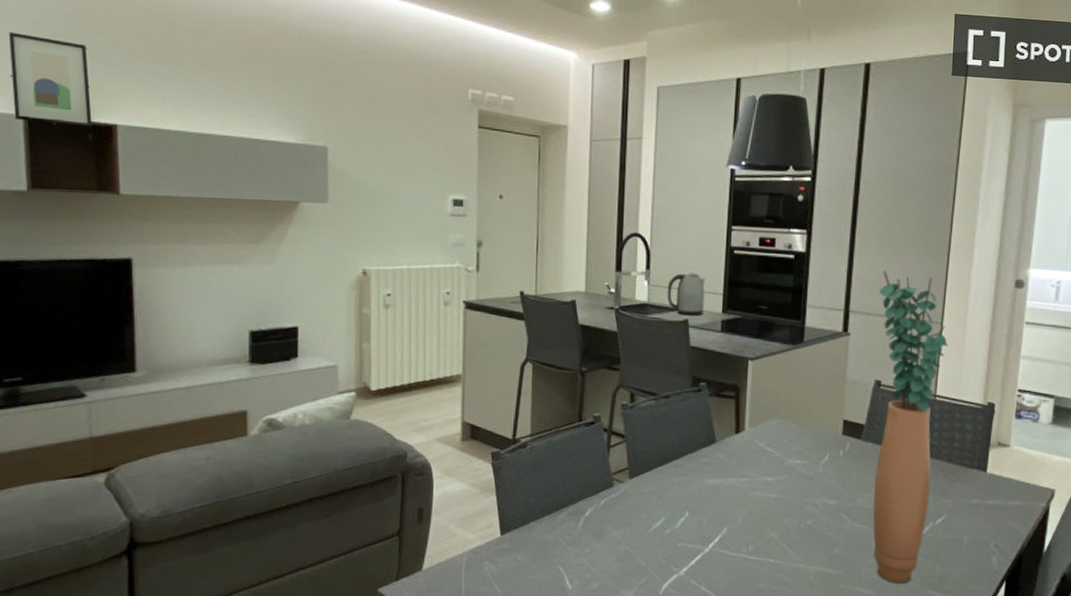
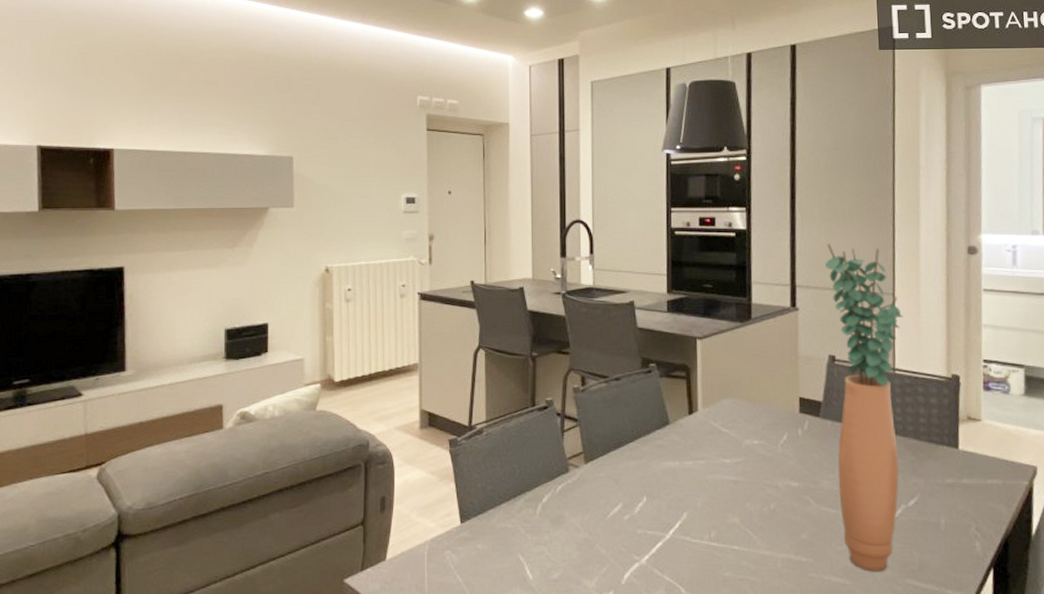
picture frame: present [8,32,92,127] -> none [27,76,93,153]
kettle: present [667,272,705,316] -> none [611,255,649,297]

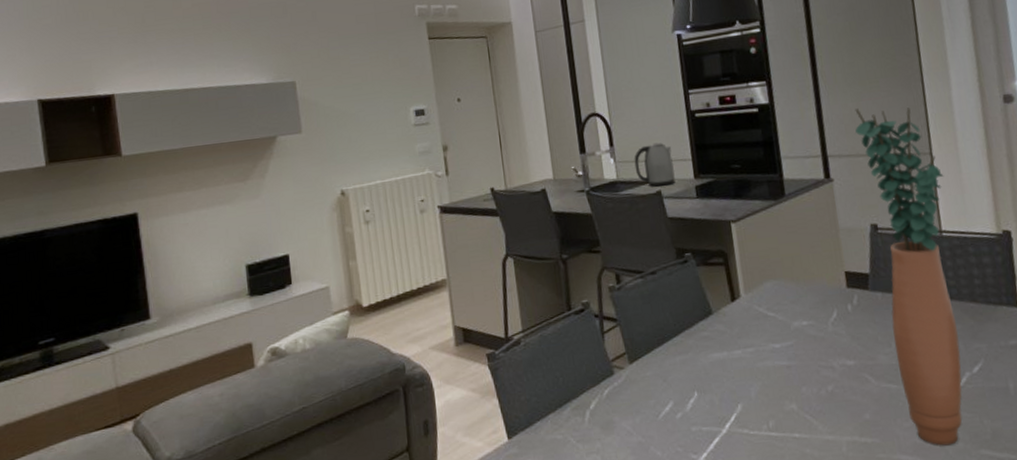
kettle: none [611,255,649,297] -> present [634,142,676,187]

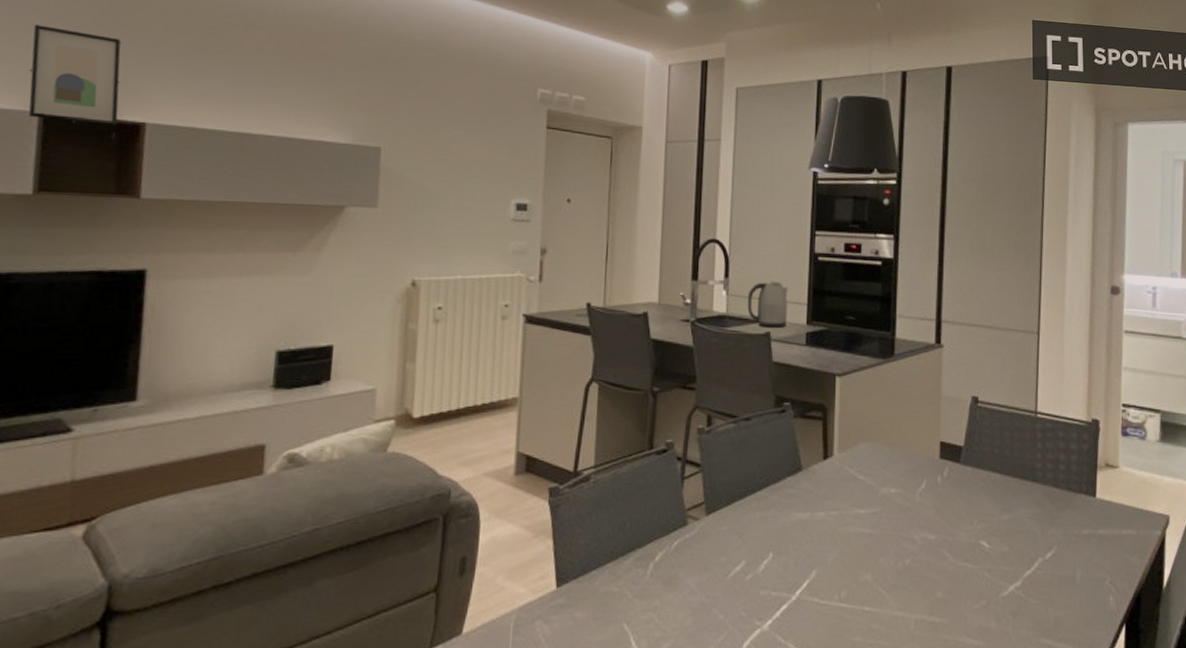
picture frame: none [21,29,94,106] -> present [28,25,122,125]
vase: present [855,107,963,446] -> none [972,277,1047,631]

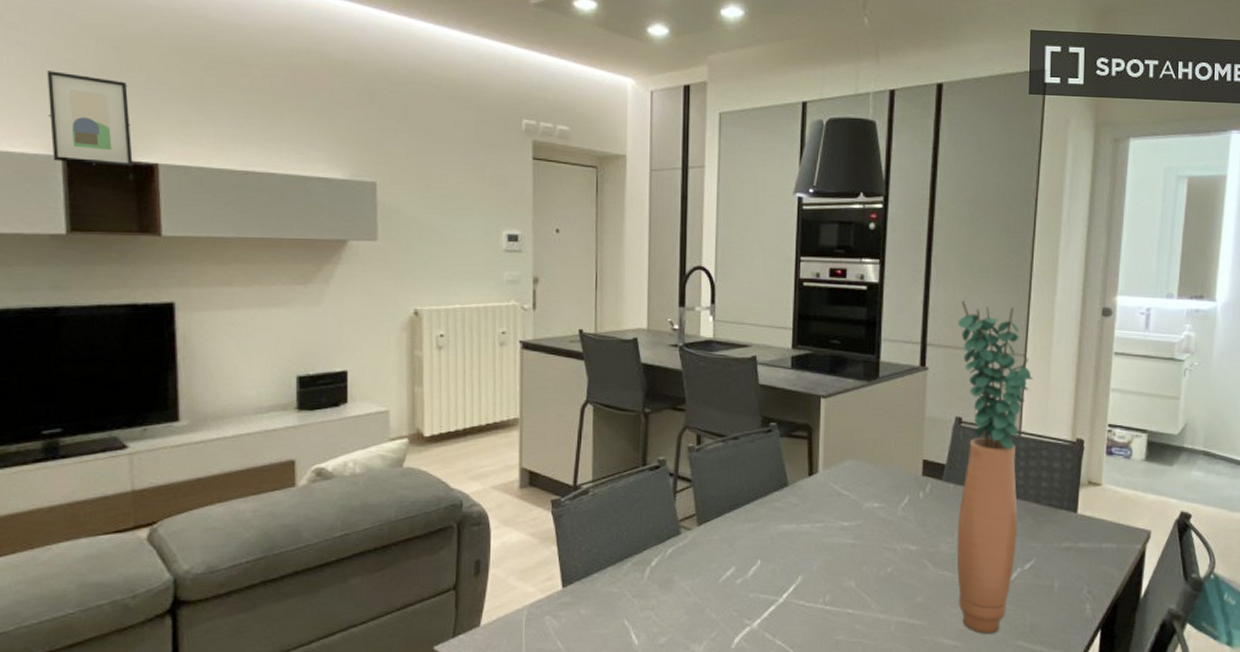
kettle: present [747,281,788,328] -> none [733,306,773,352]
vase: none [972,277,1047,631] -> present [956,301,1033,634]

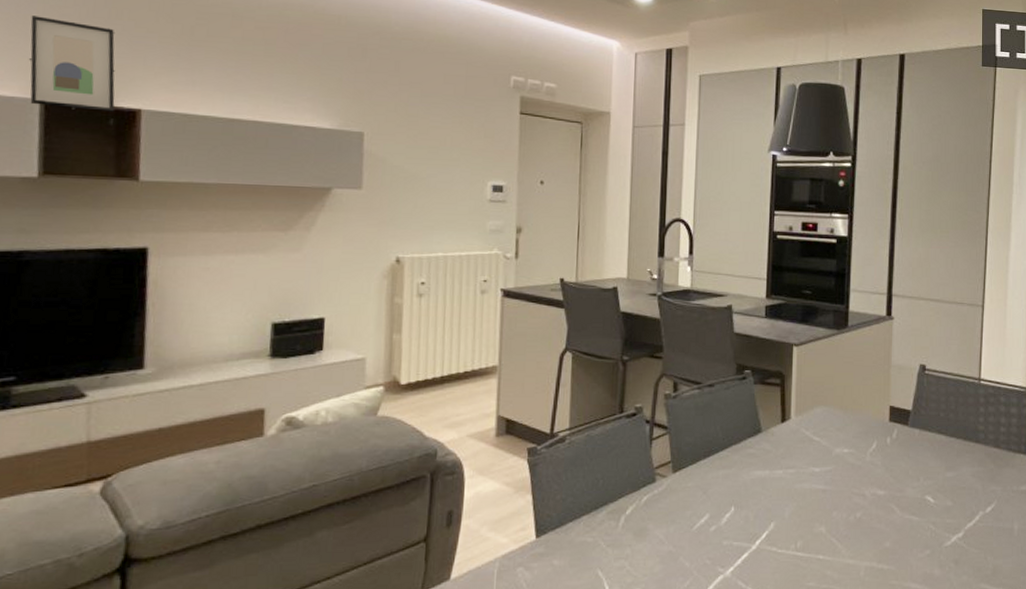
vase: present [956,301,1033,634] -> none [921,254,991,577]

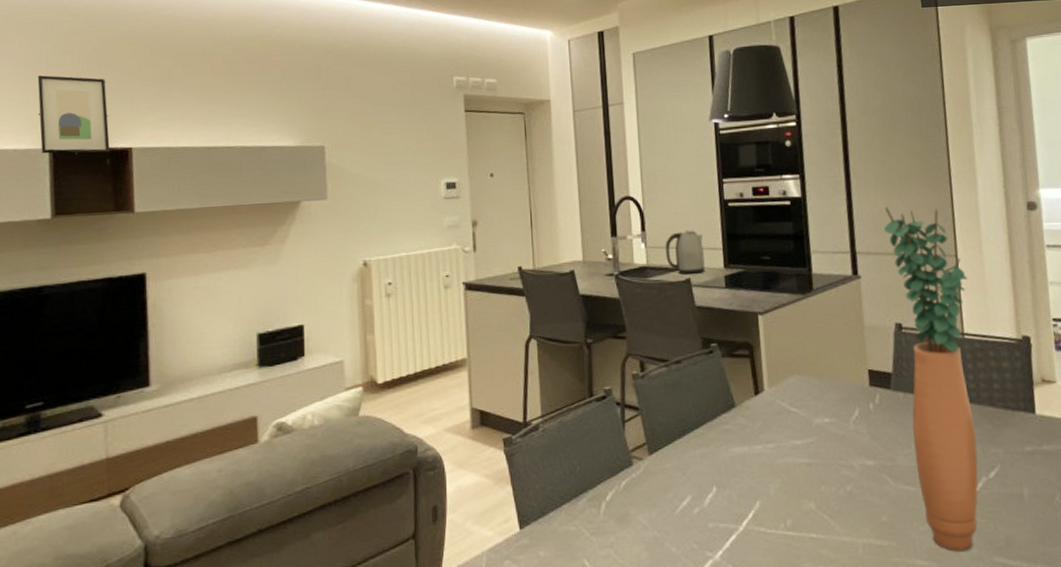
kettle: none [710,258,748,301] -> present [665,230,705,274]
vase: none [921,254,991,577] -> present [884,207,978,552]

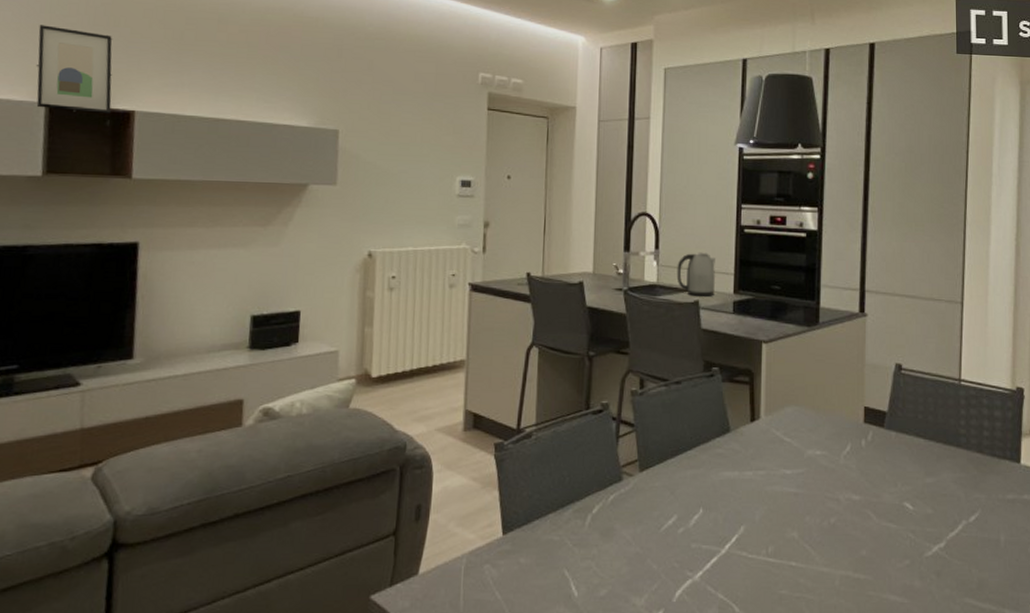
vase: present [884,207,978,552] -> none [895,248,971,590]

